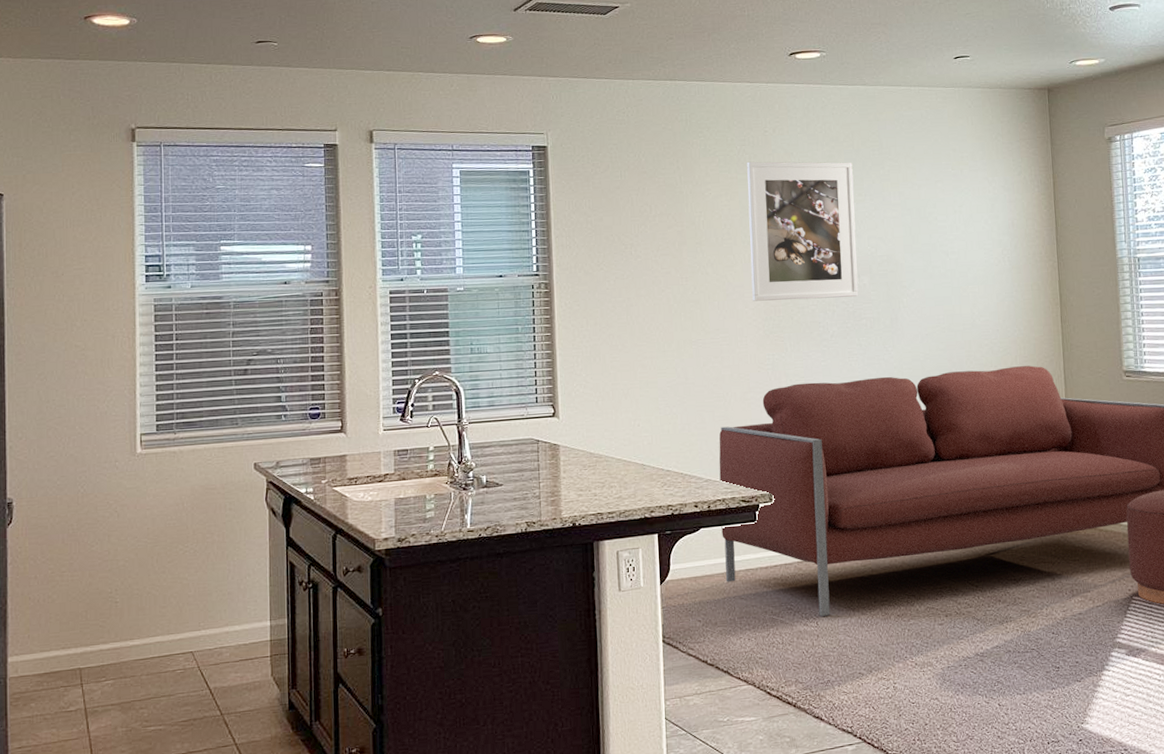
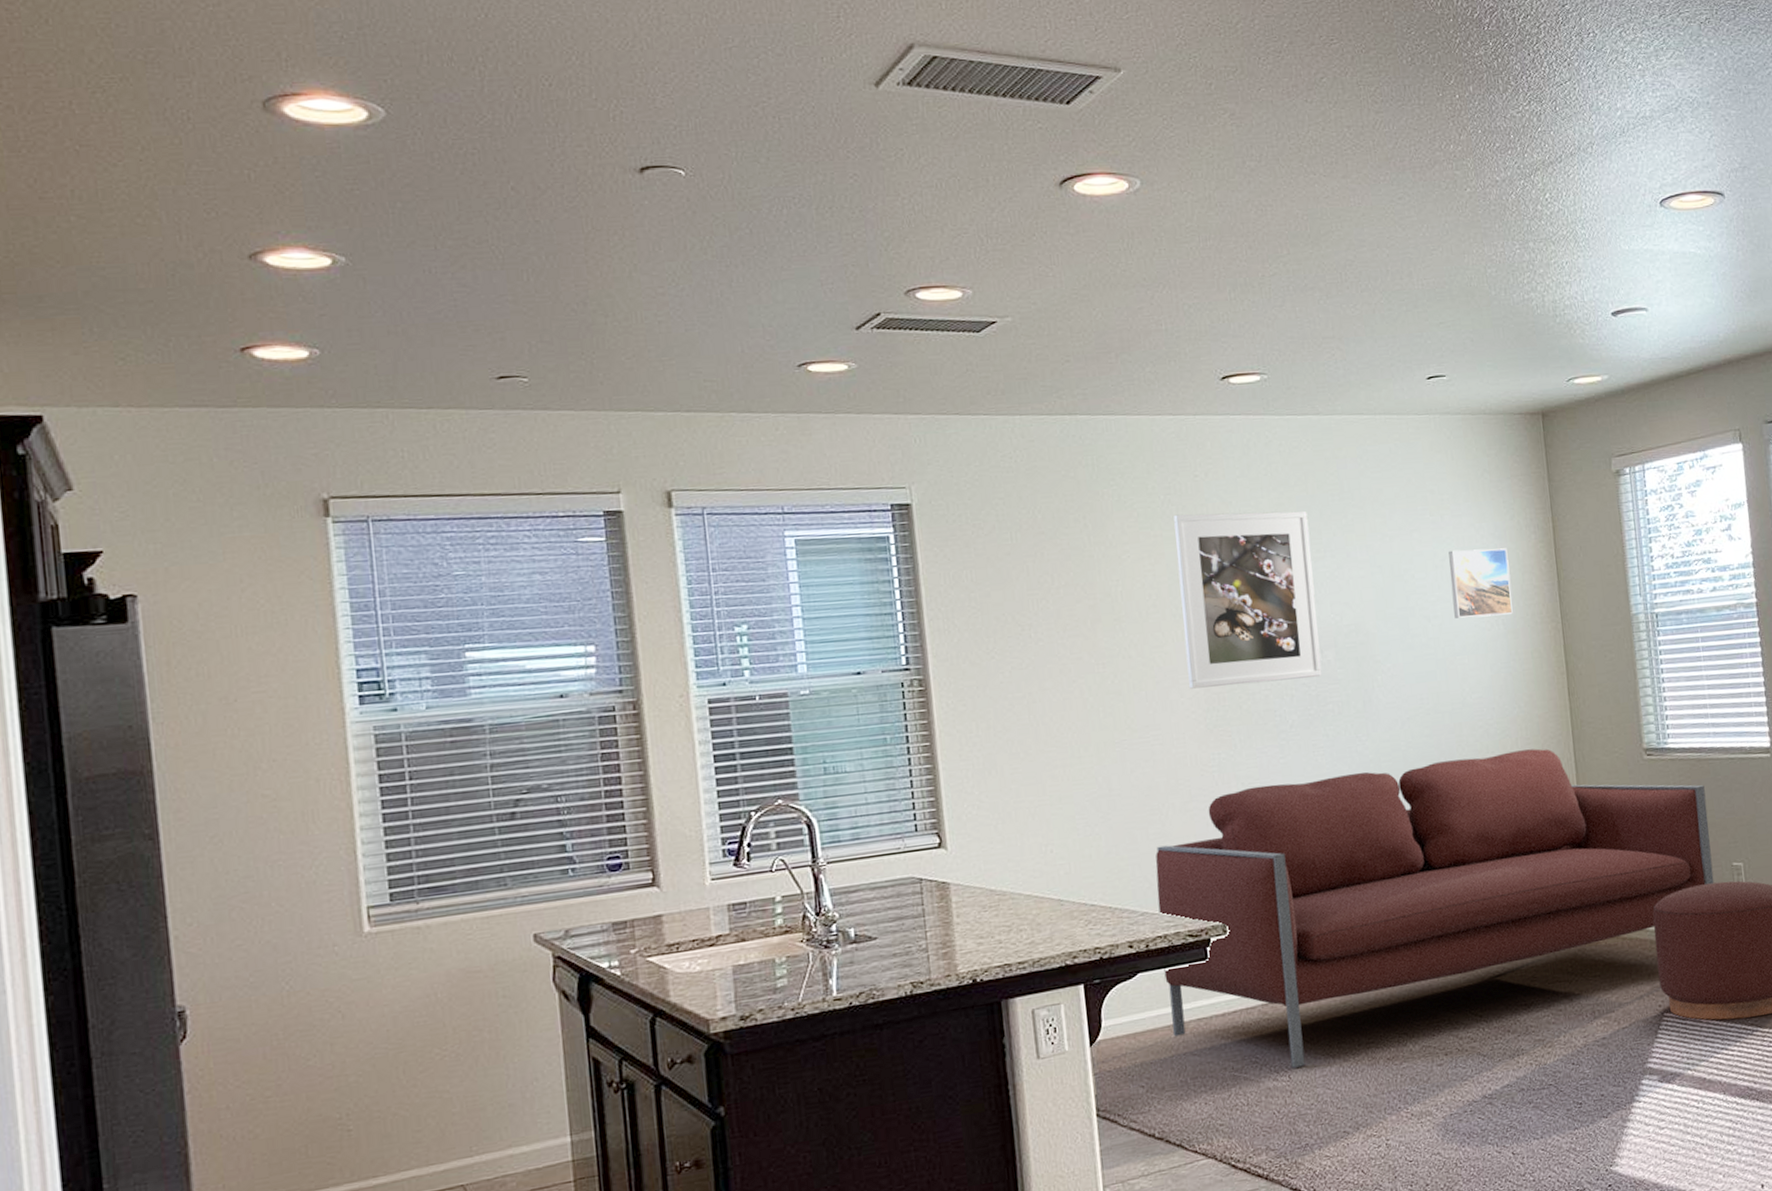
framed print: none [966,198,1017,255] -> present [1448,548,1513,618]

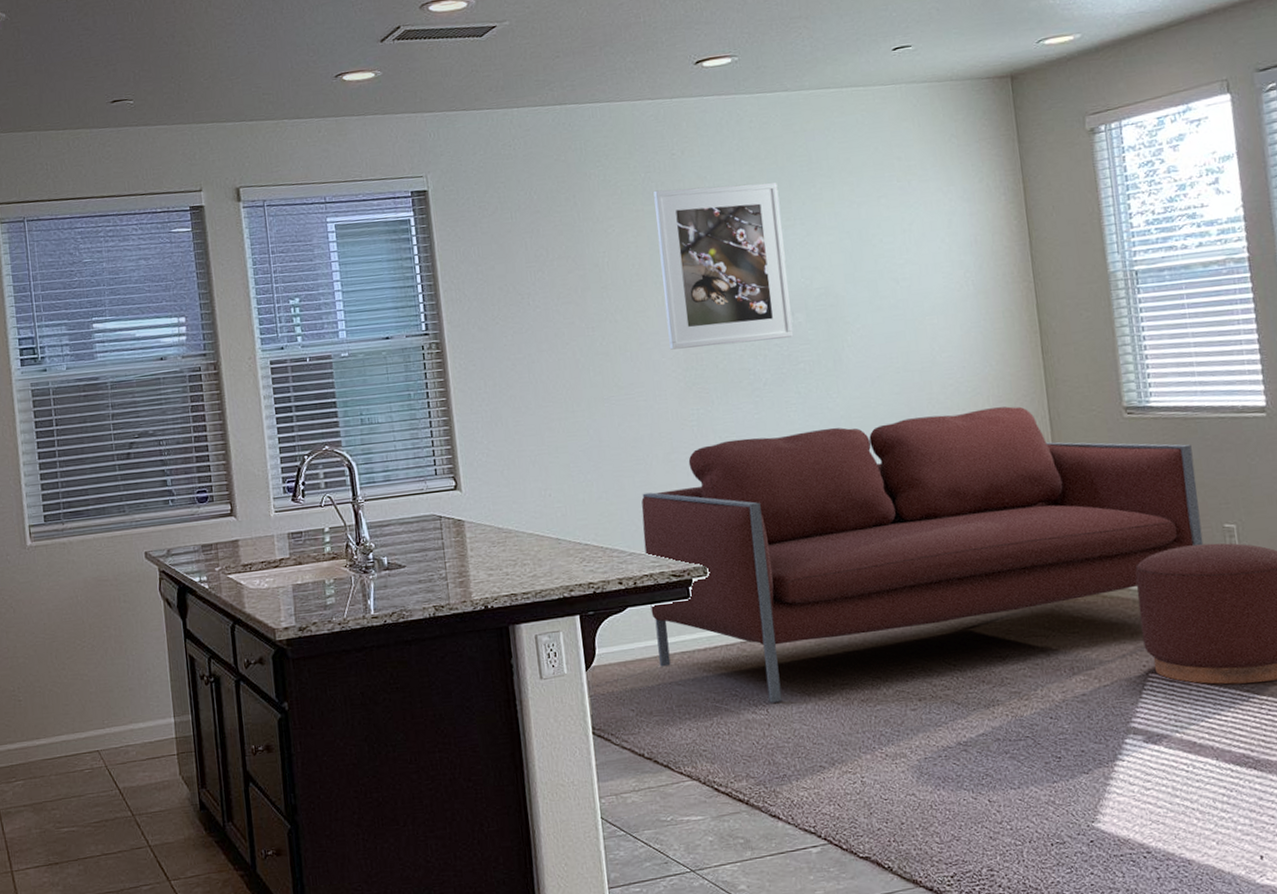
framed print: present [1448,548,1513,618] -> none [916,210,983,280]

